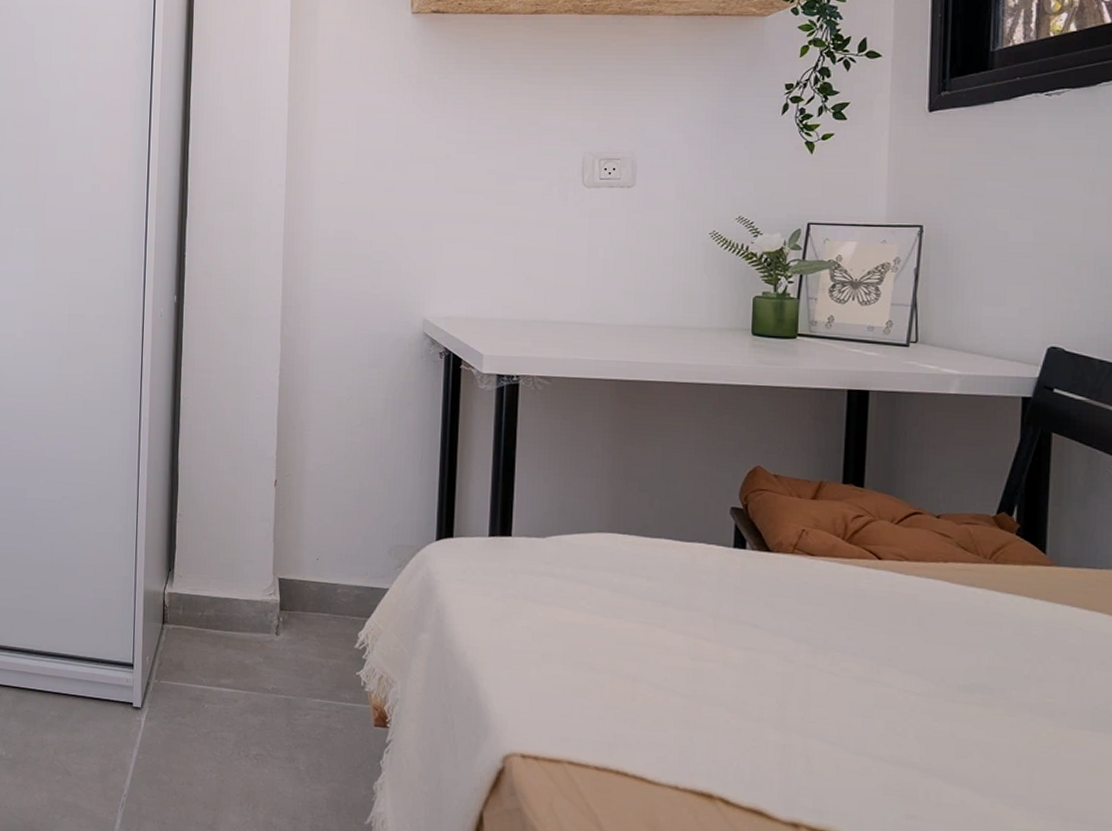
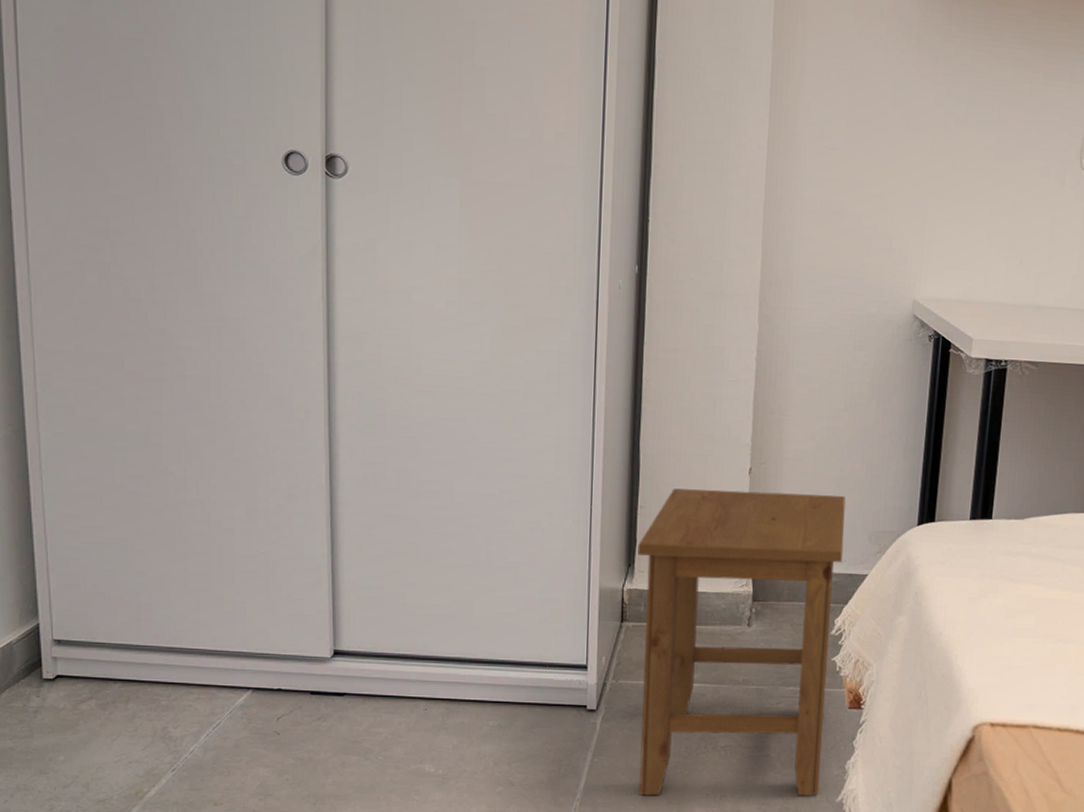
stool: none [177,498,365,816] -> present [637,488,846,796]

